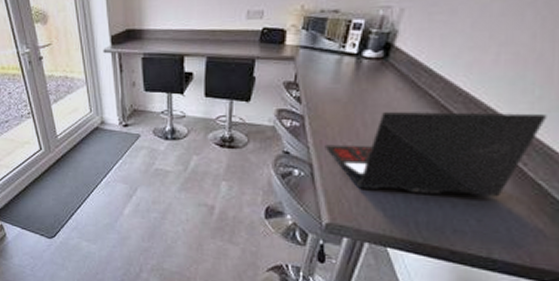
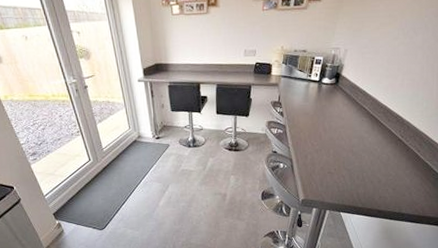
laptop: present [325,111,547,197] -> none [300,118,430,175]

